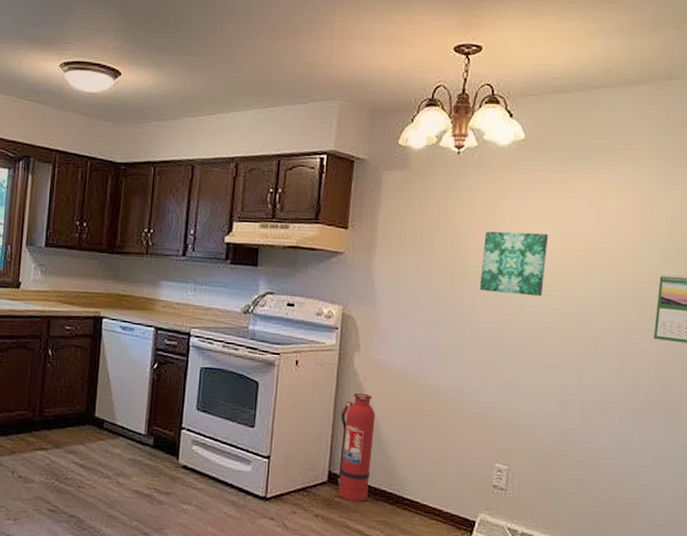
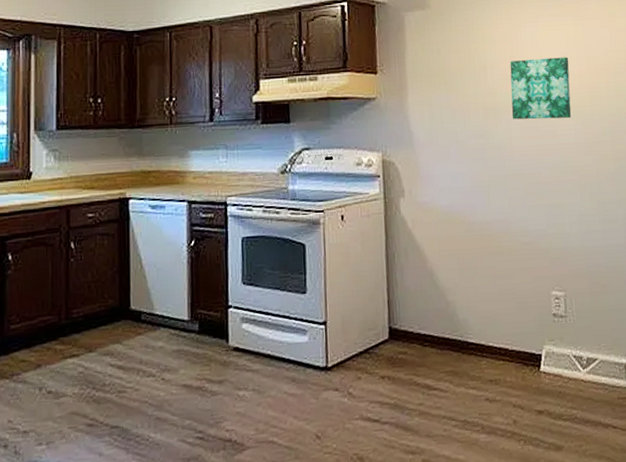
fire extinguisher: present [338,393,375,501] -> none [394,239,432,355]

